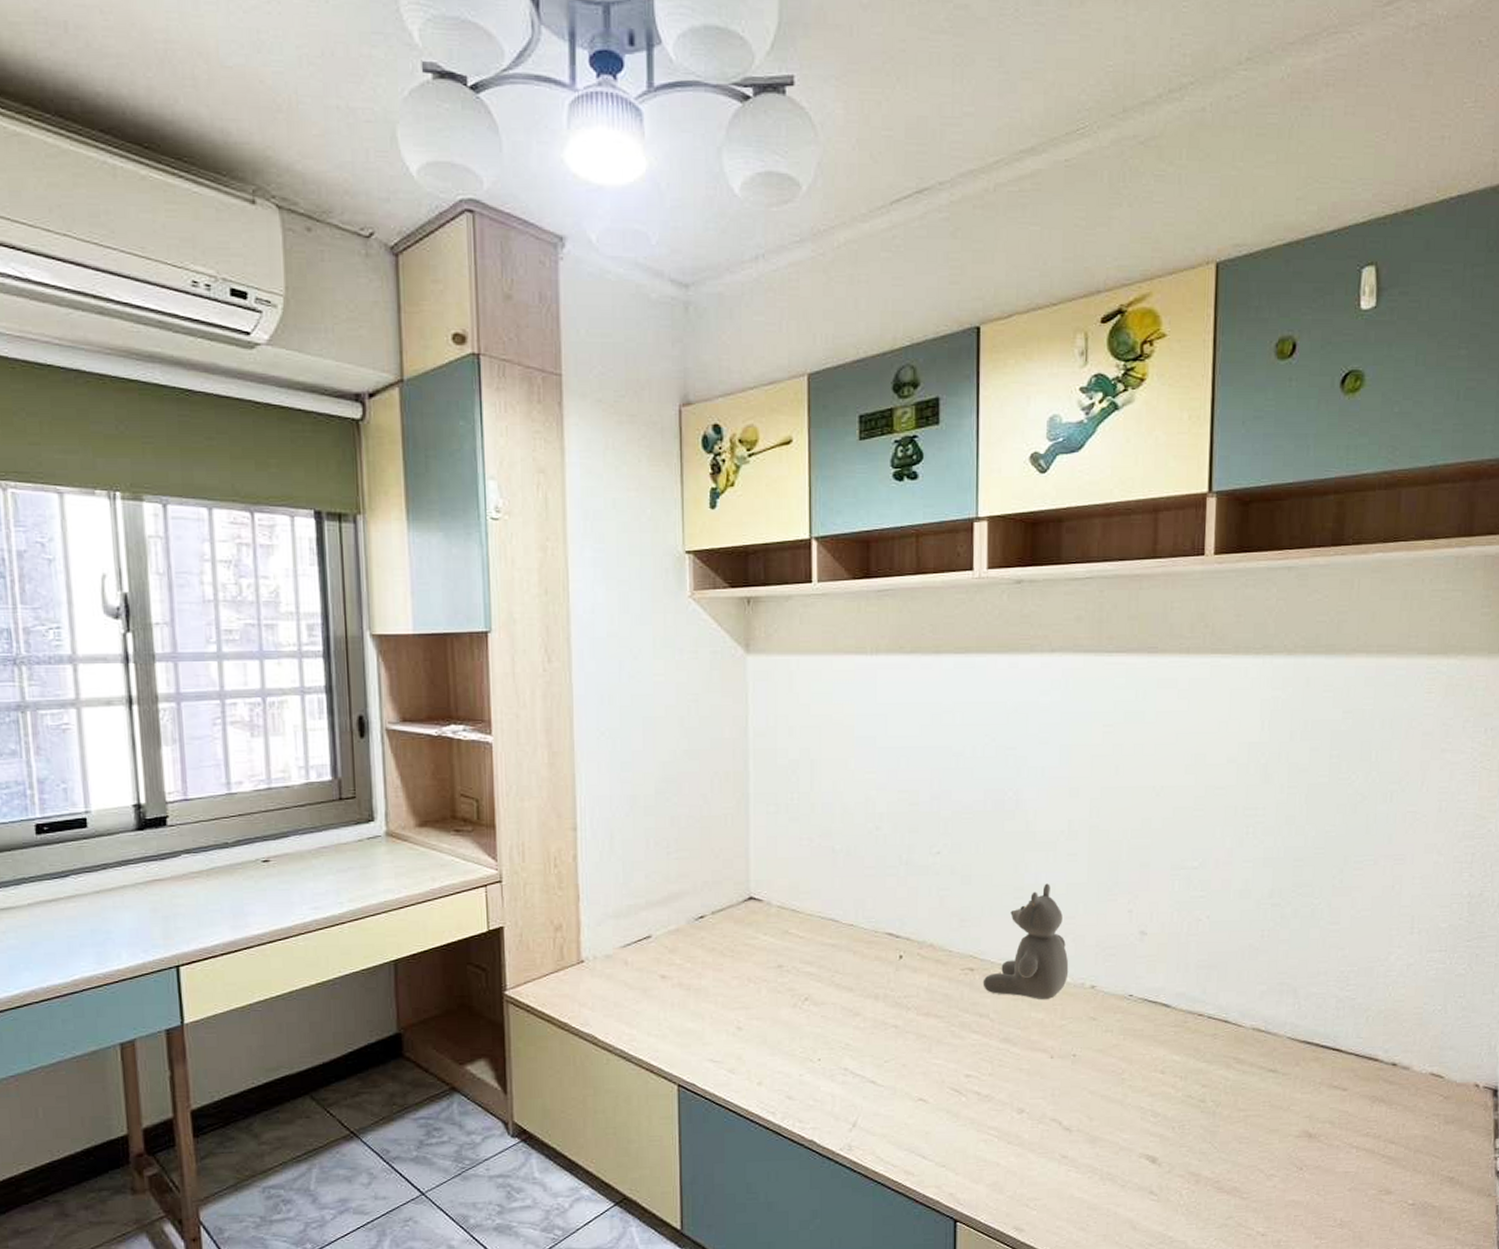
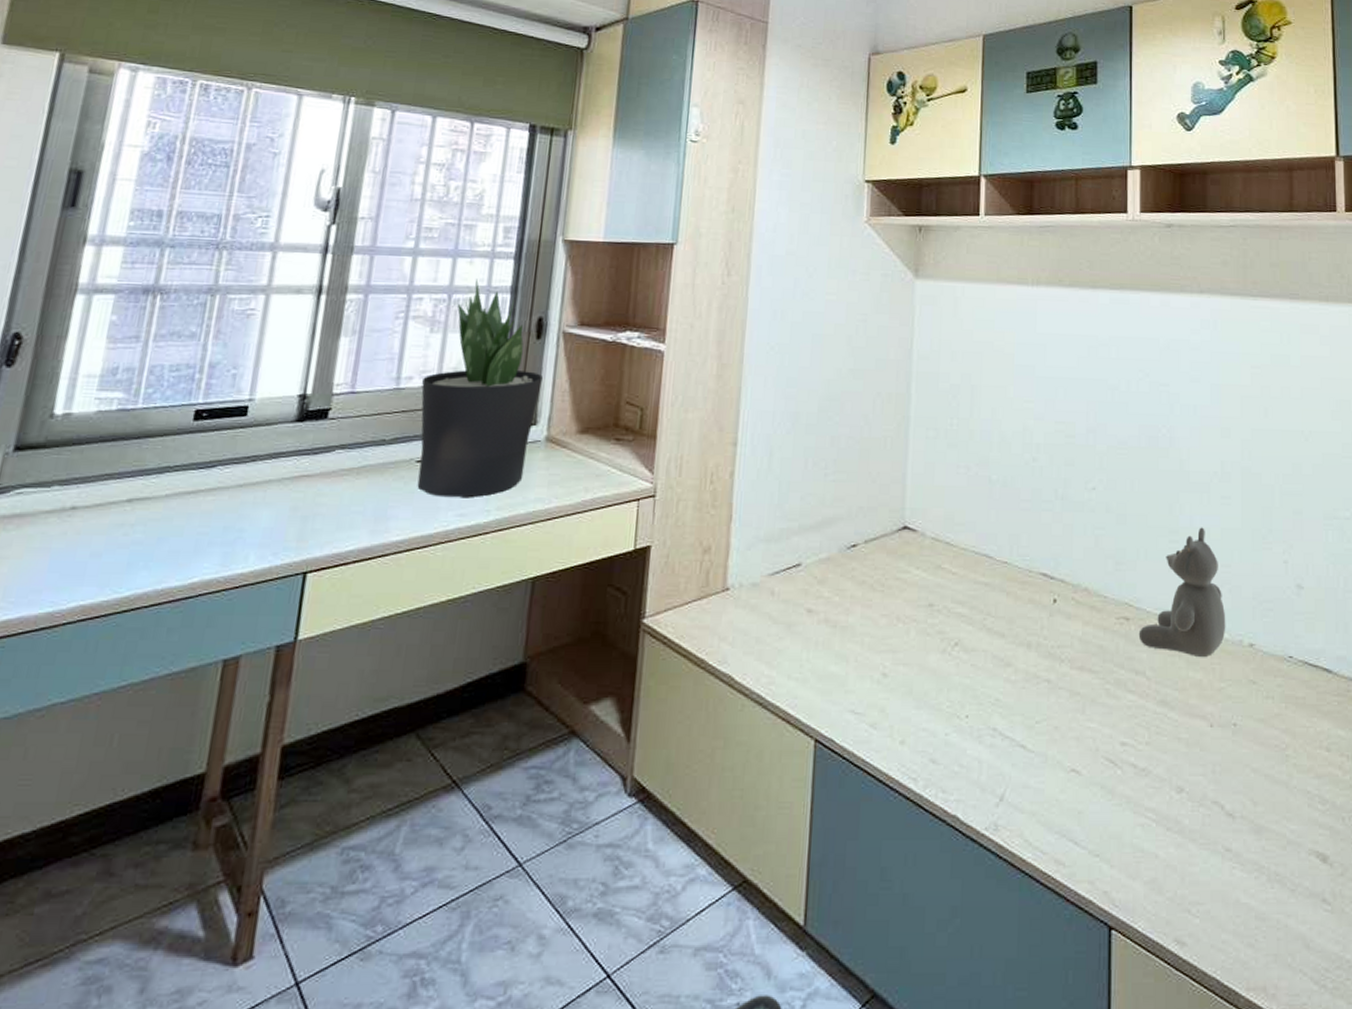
planter: none [253,680,373,893] -> present [417,278,543,498]

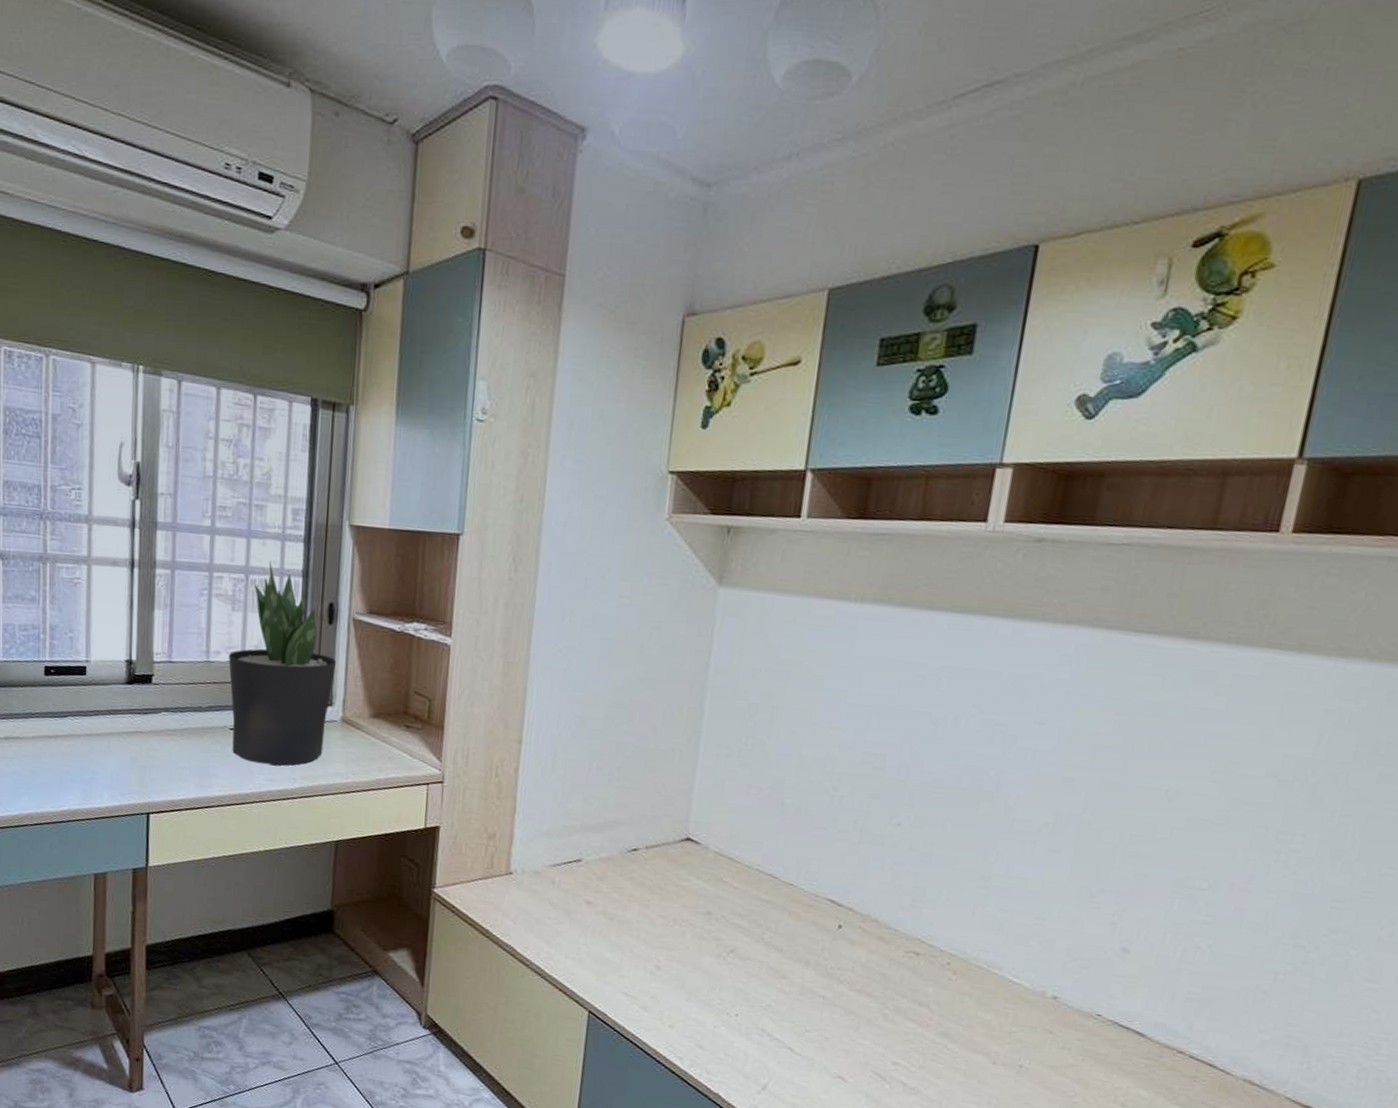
stuffed animal: present [1138,527,1226,658] -> none [927,877,1032,1002]

